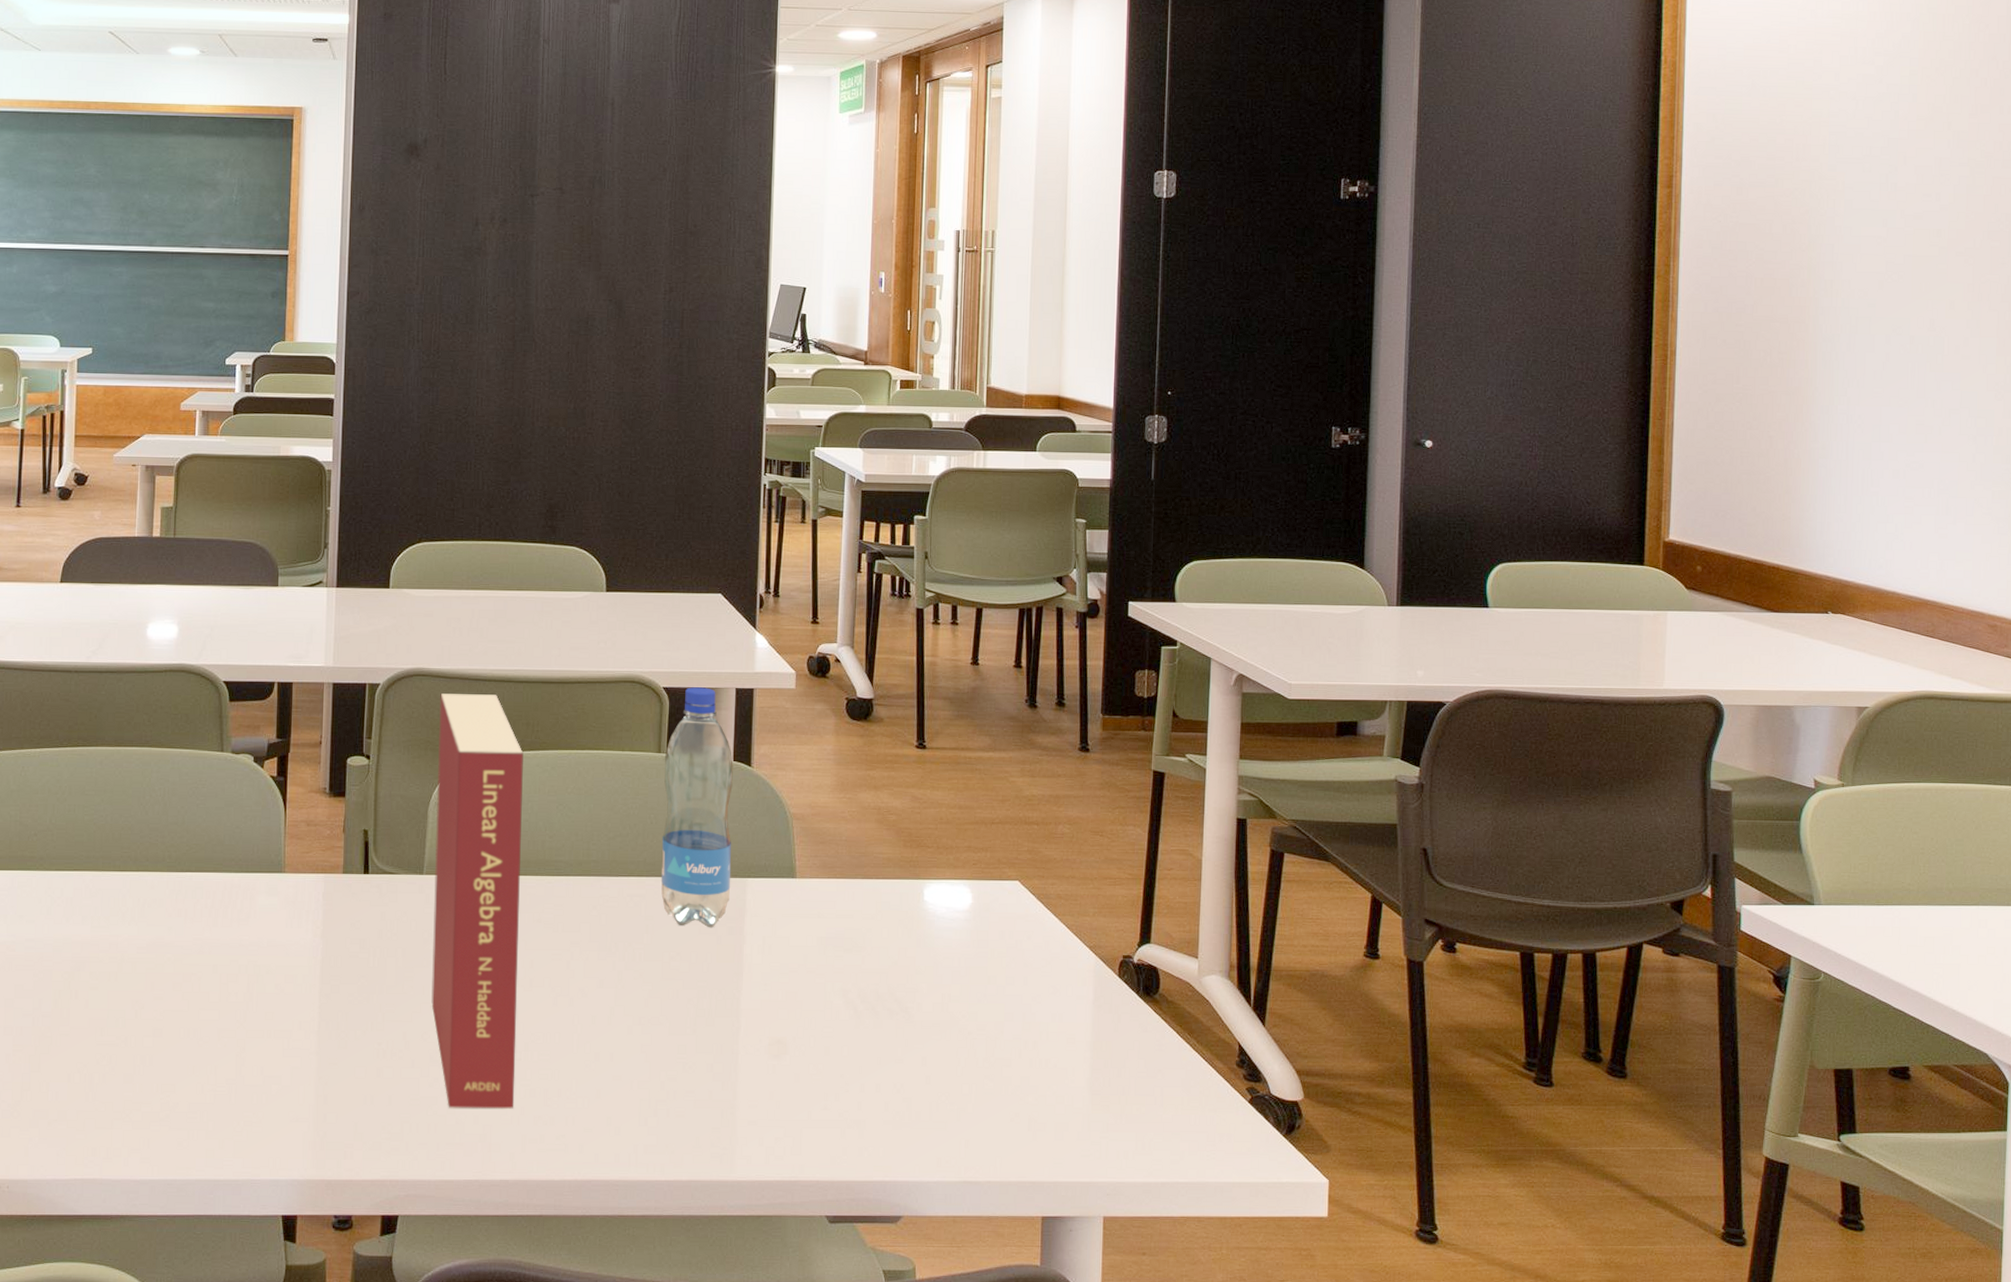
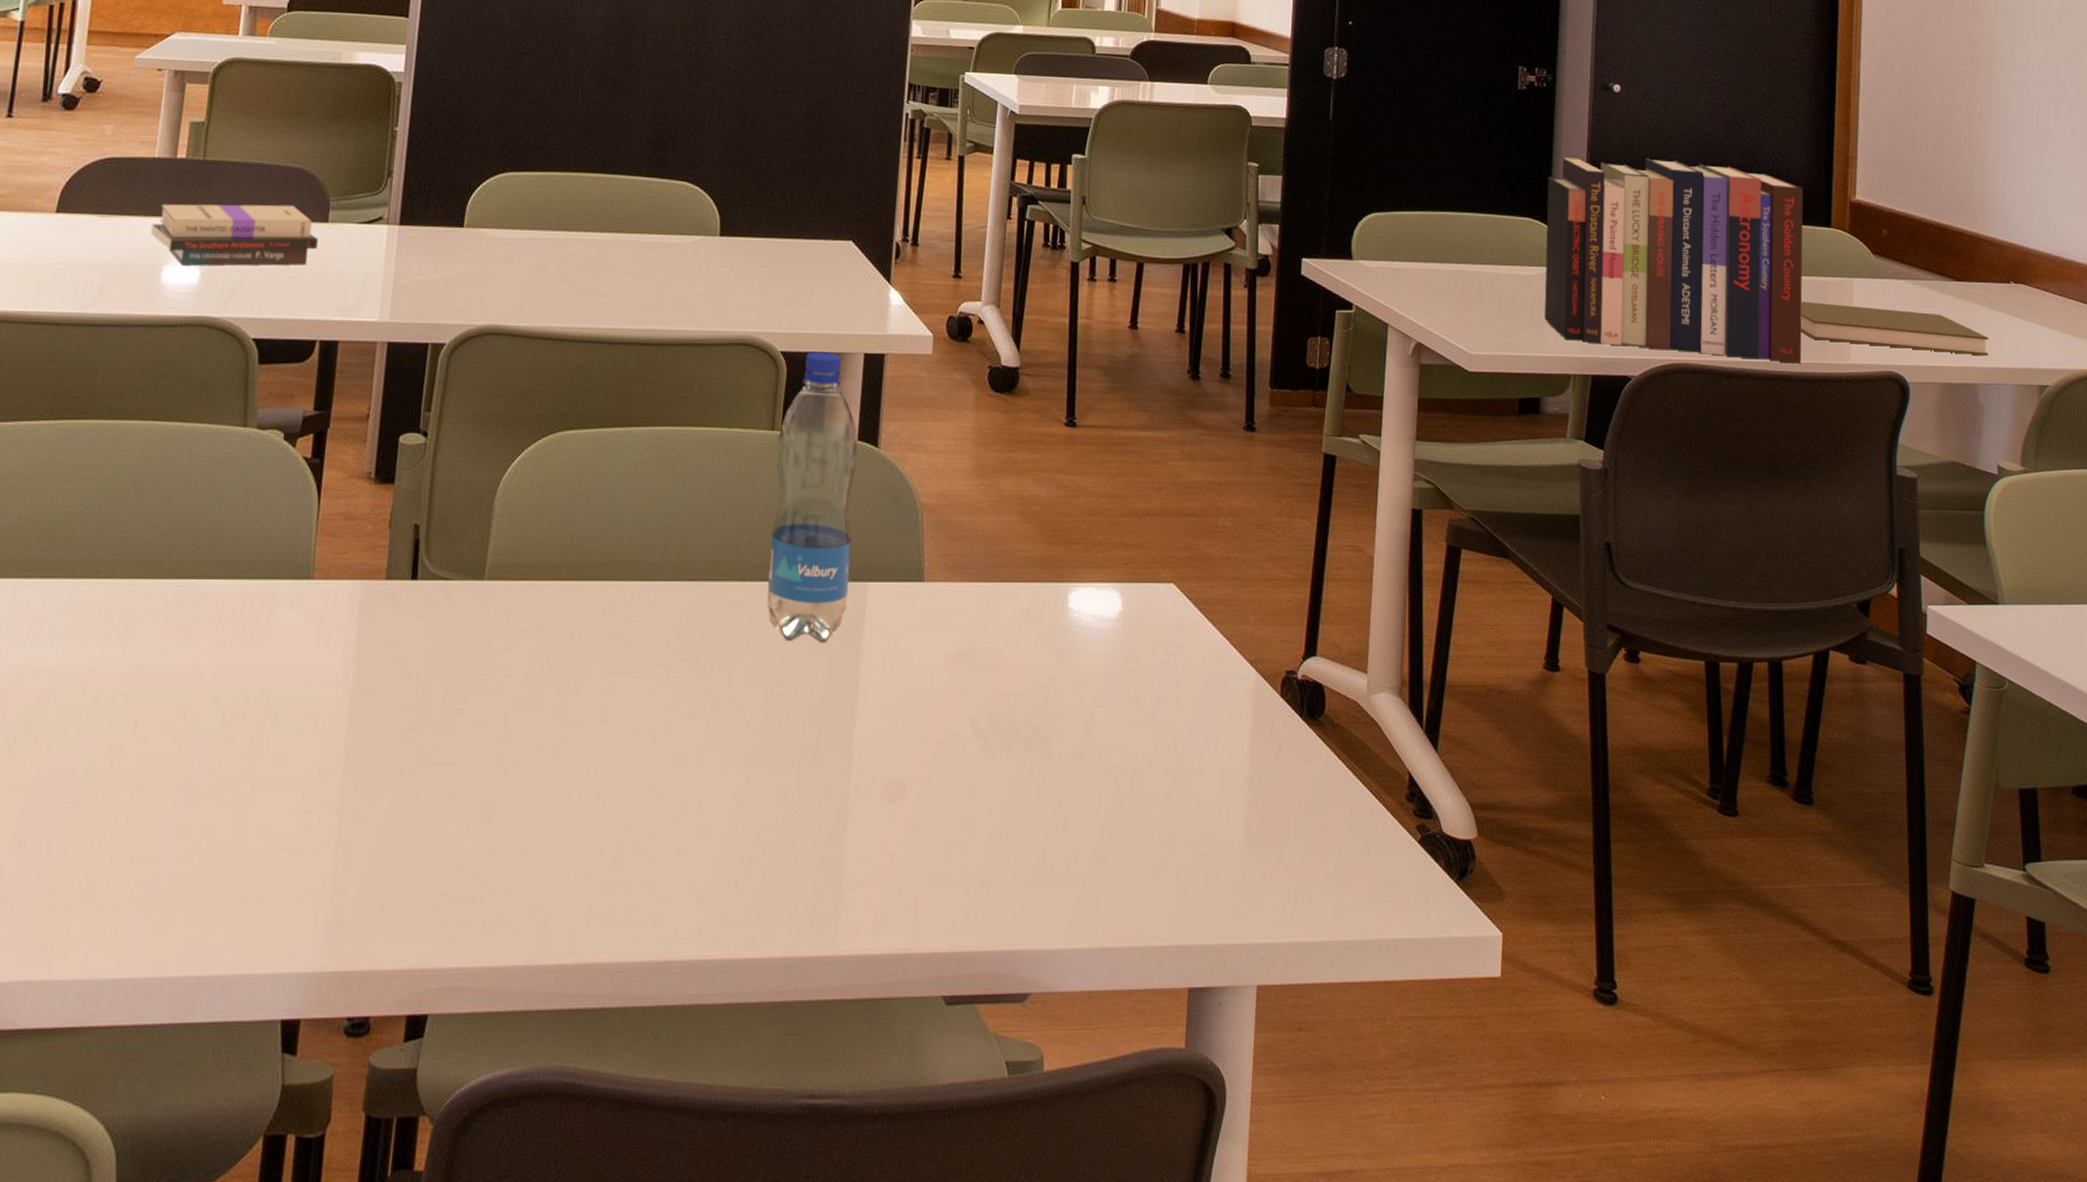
books: none [136,572,271,623] -> present [150,204,318,266]
book: present [431,694,524,1109] -> none [484,356,613,874]
books: none [1360,506,1616,689] -> present [1544,157,1804,364]
book: none [1613,633,1806,681] -> present [1800,301,1989,356]

